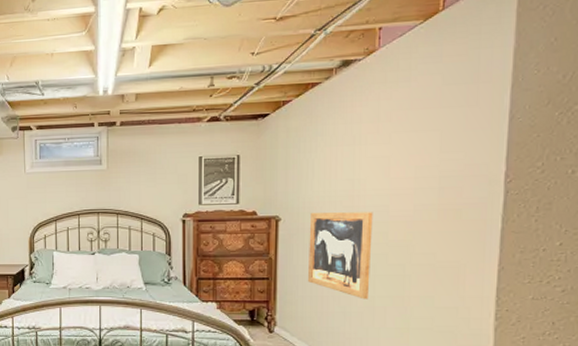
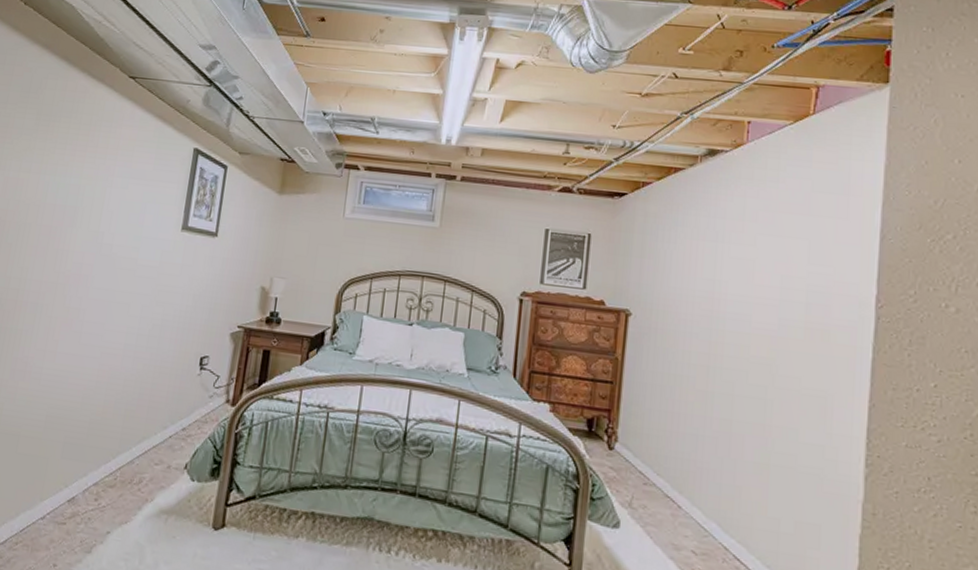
wall art: present [307,212,373,300] -> none [656,312,734,423]

